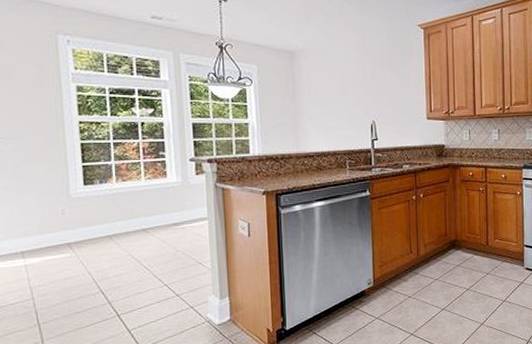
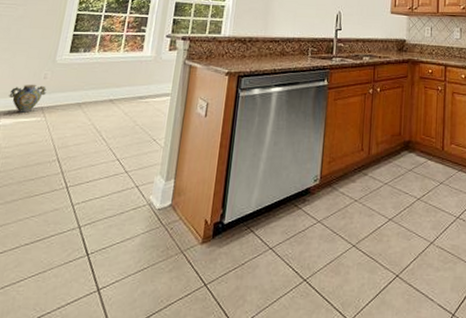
ceramic jug: none [26,221,69,251] -> present [8,84,47,113]

